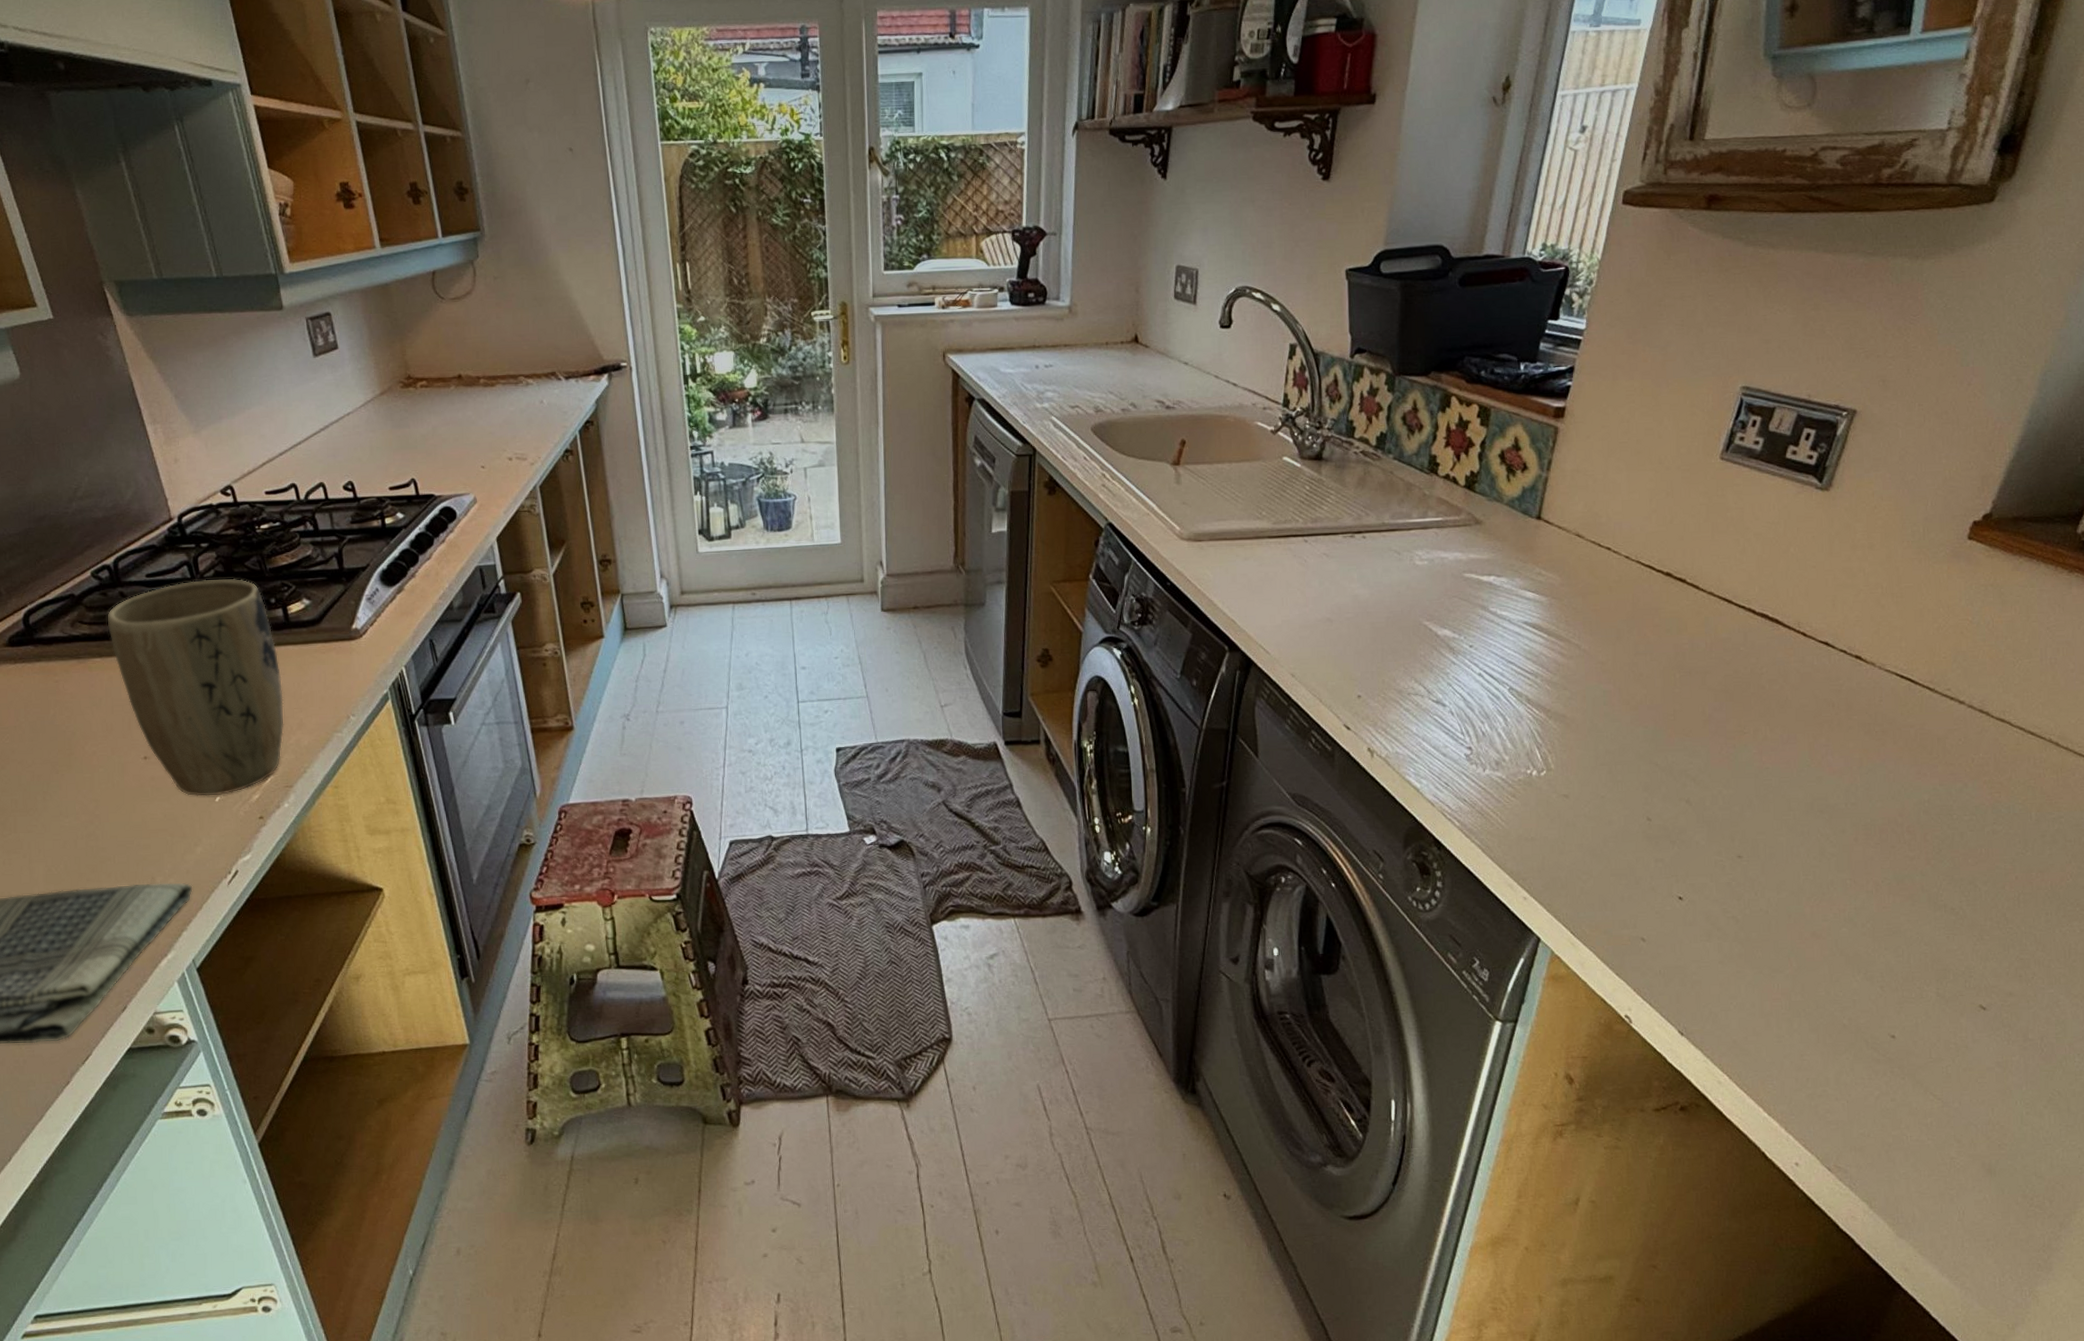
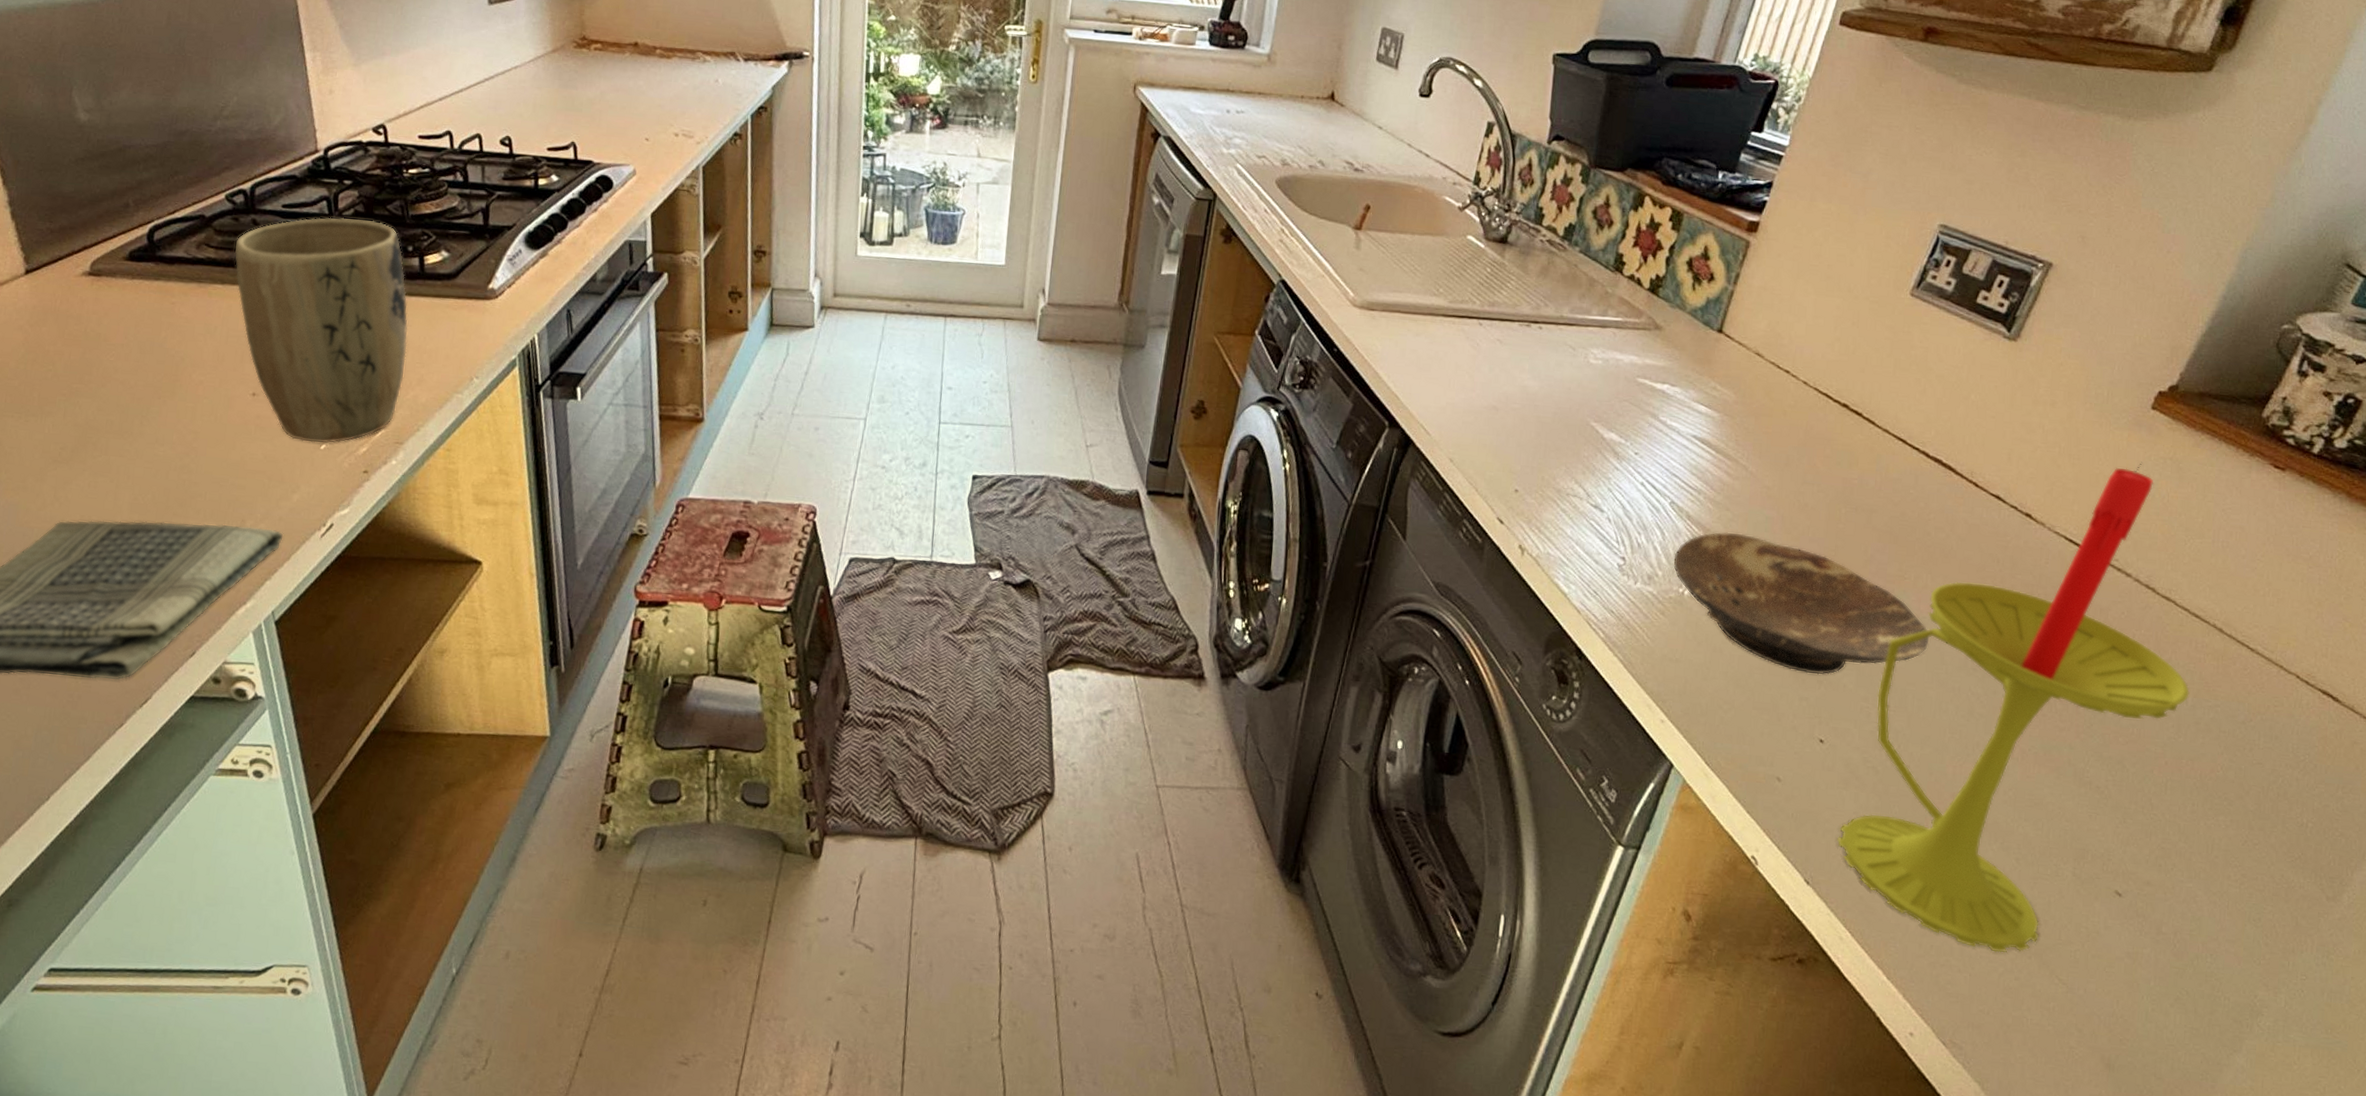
bowl: none [1518,710,1776,836] -> present [1673,532,1931,675]
candle: none [1705,591,2033,1077] -> present [1837,462,2190,953]

